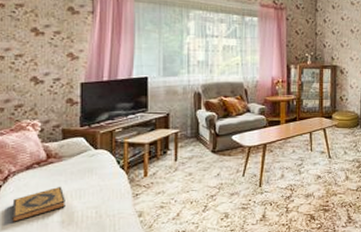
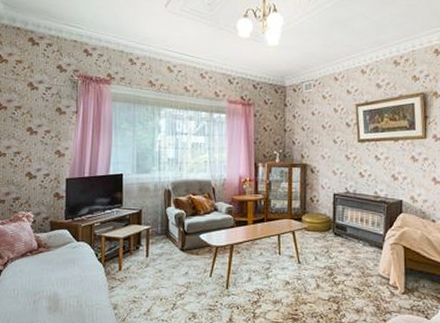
hardback book: present [12,187,65,222] -> none [10,275,52,305]

